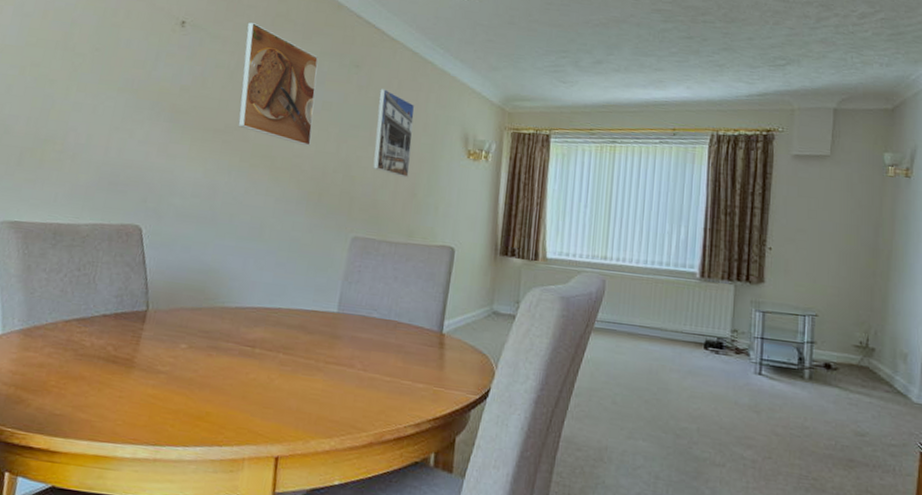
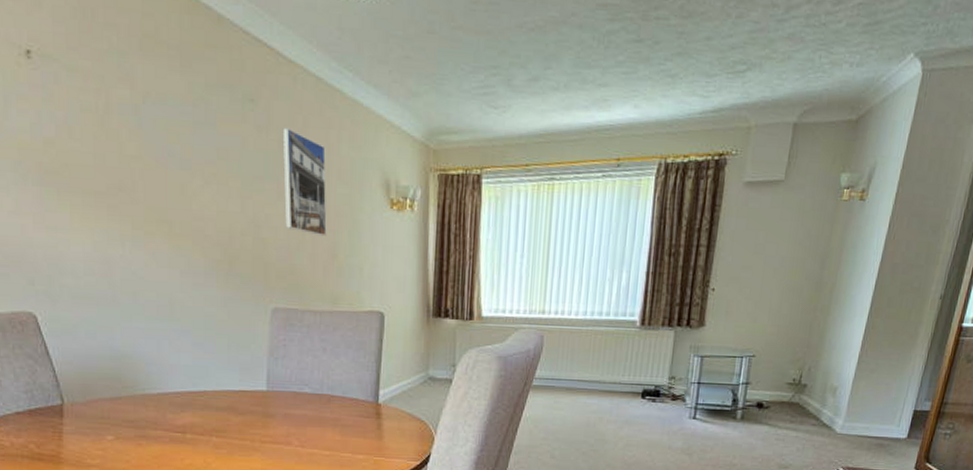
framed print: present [238,21,319,146] -> none [109,46,210,205]

